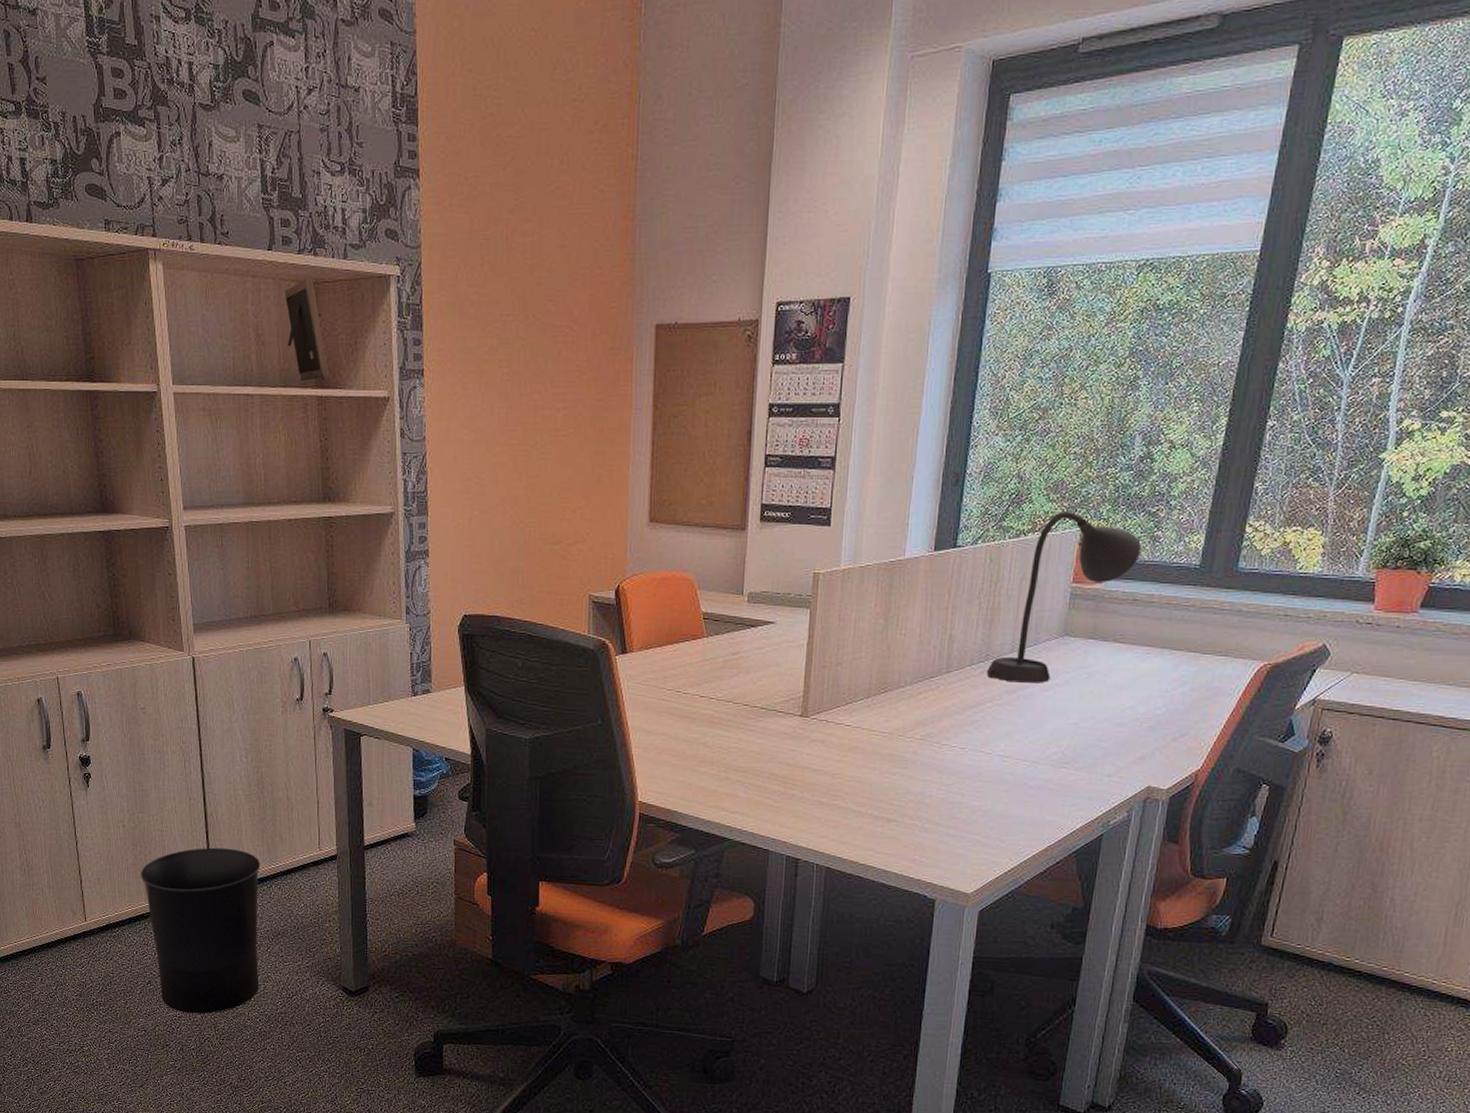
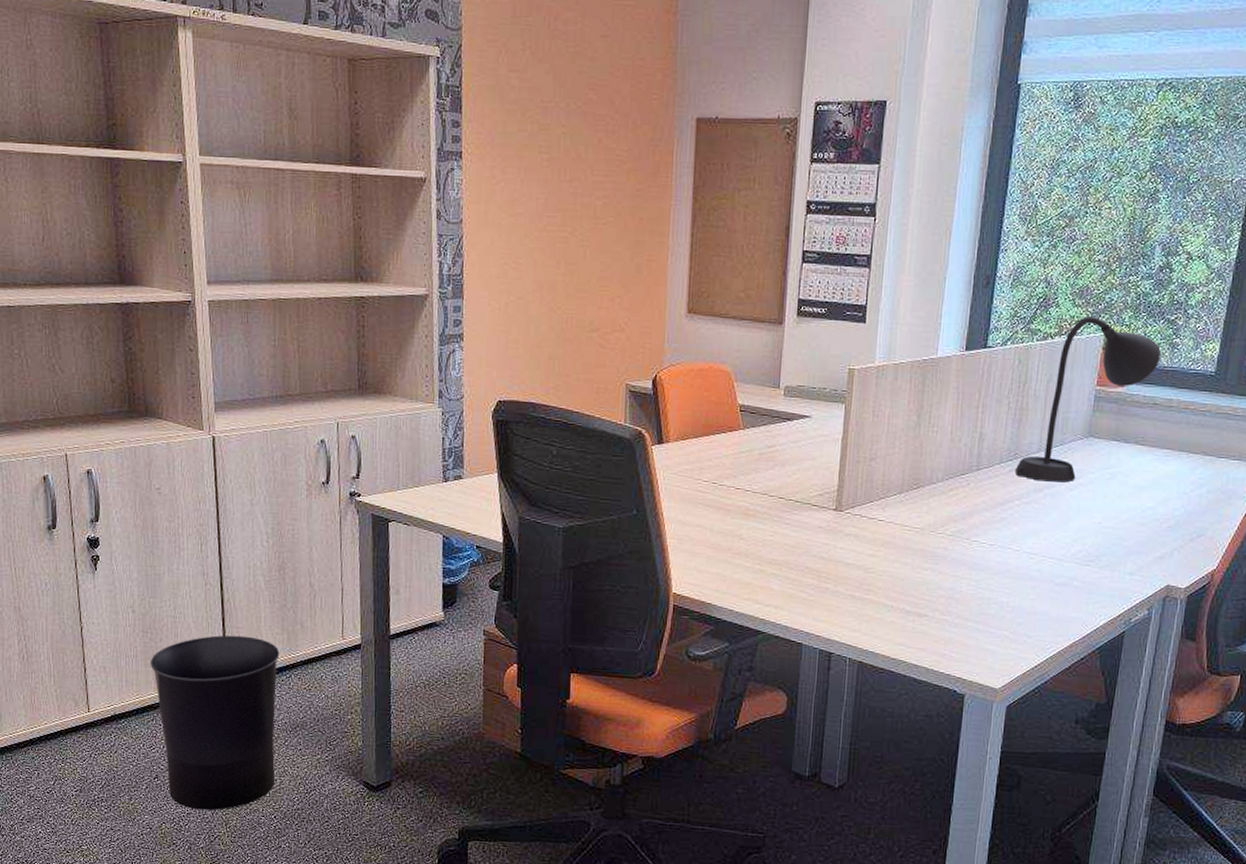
picture frame: present [283,279,330,381] -> none [318,55,365,158]

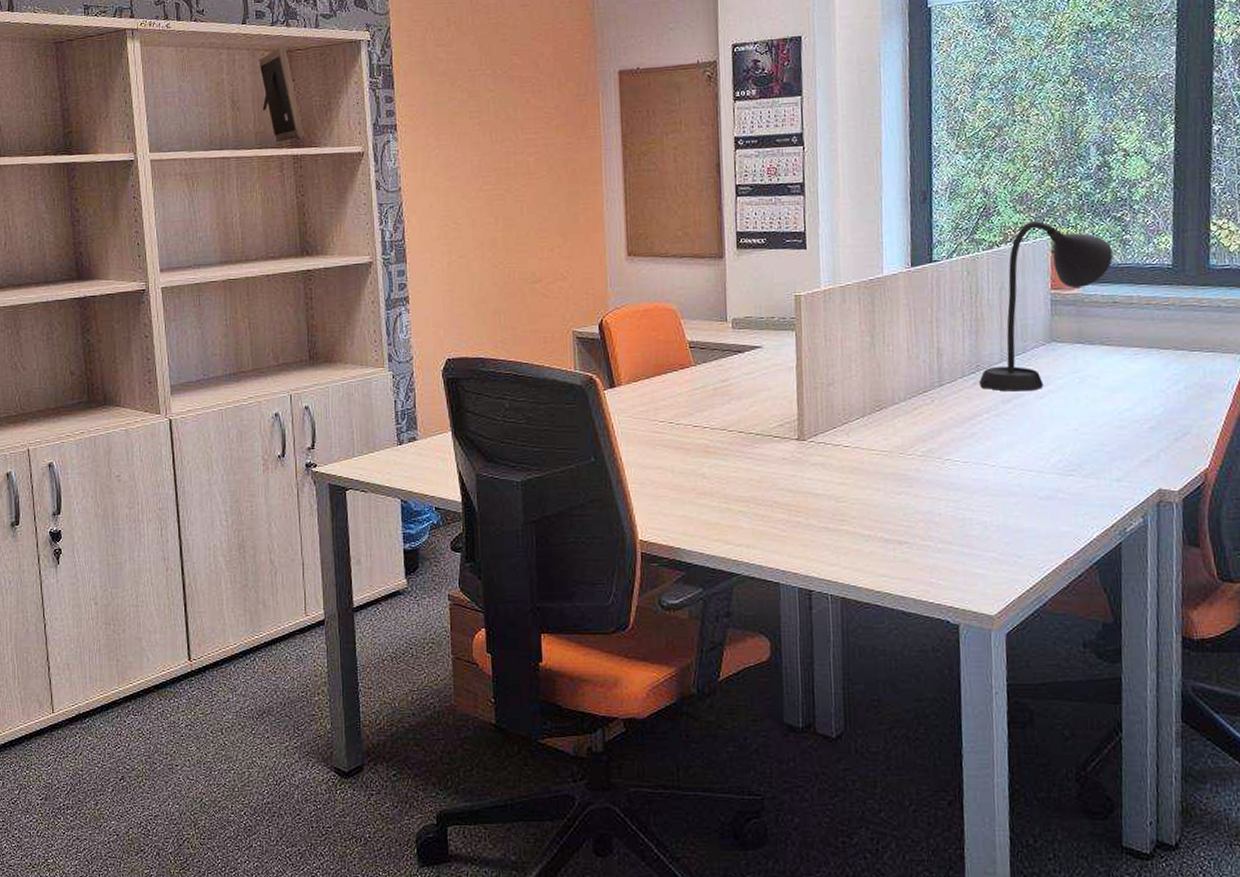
waste bin: present [151,635,280,811] -> none [114,620,243,811]
picture frame: none [318,55,365,158] -> present [257,47,305,142]

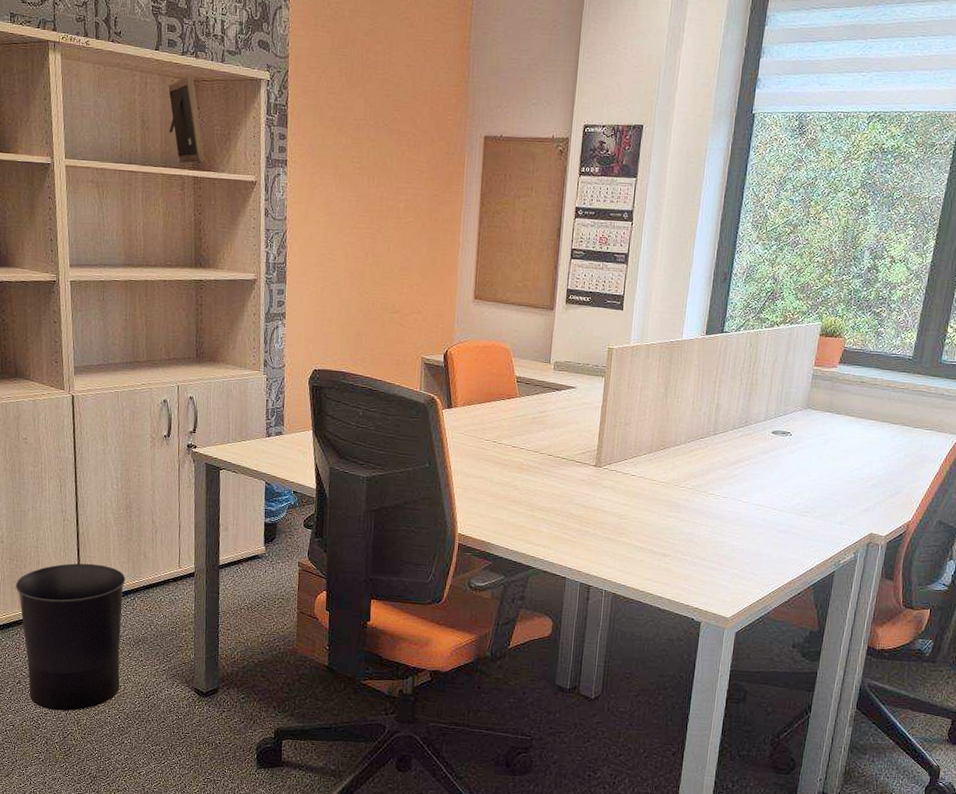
waste bin: none [114,620,243,811] -> present [16,563,126,711]
desk lamp: present [978,221,1113,392] -> none [745,308,868,446]

